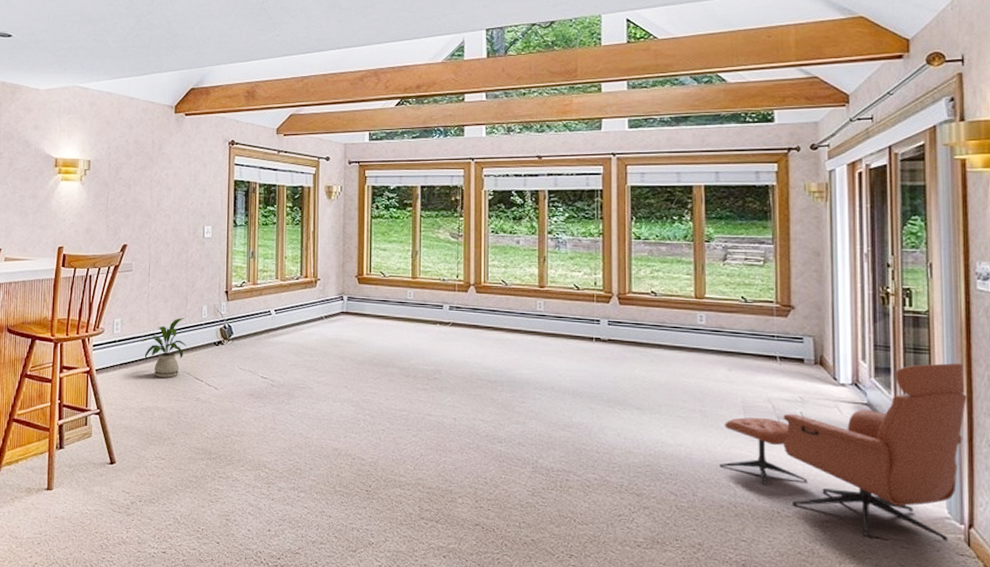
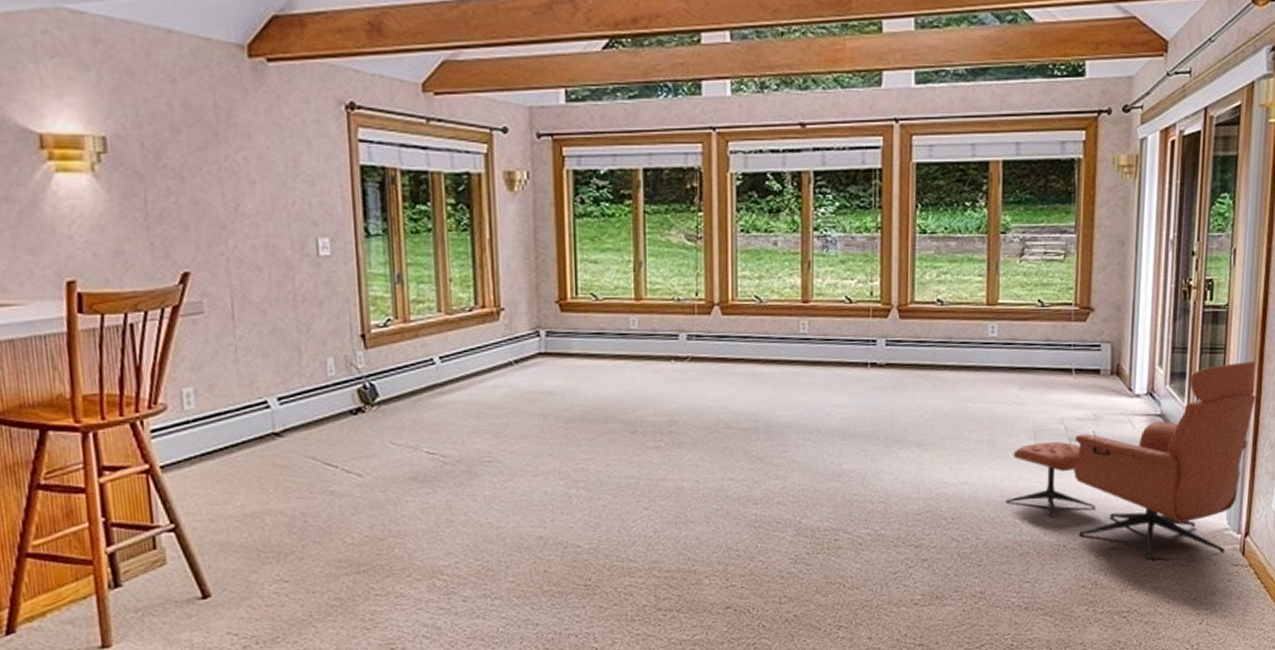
house plant: present [141,318,187,378] -> none [232,379,307,468]

